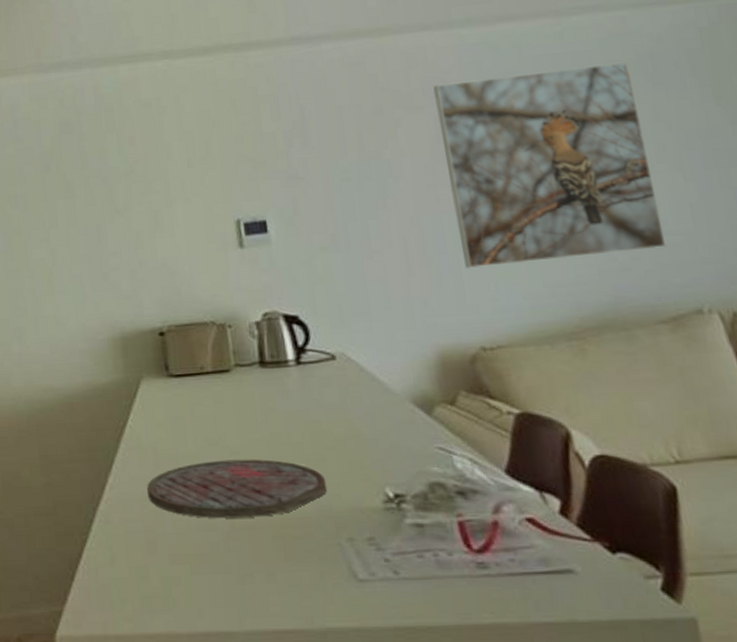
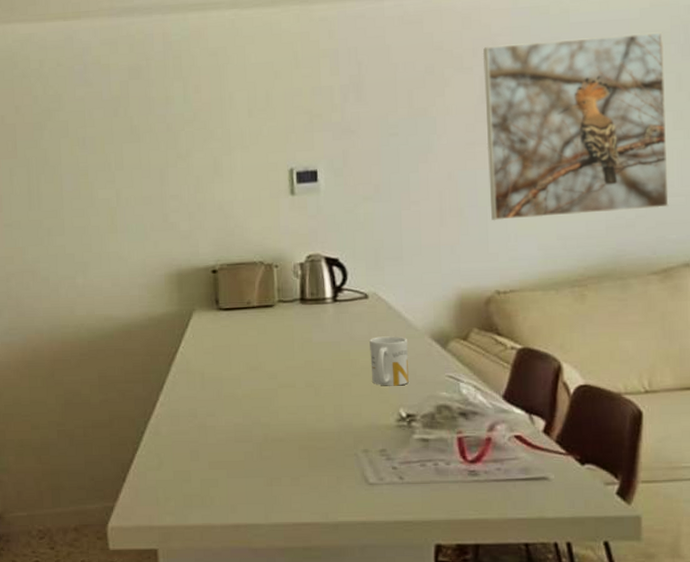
cutting board: present [147,459,327,519] -> none [193,382,350,432]
mug: none [342,402,393,461] -> present [369,336,409,386]

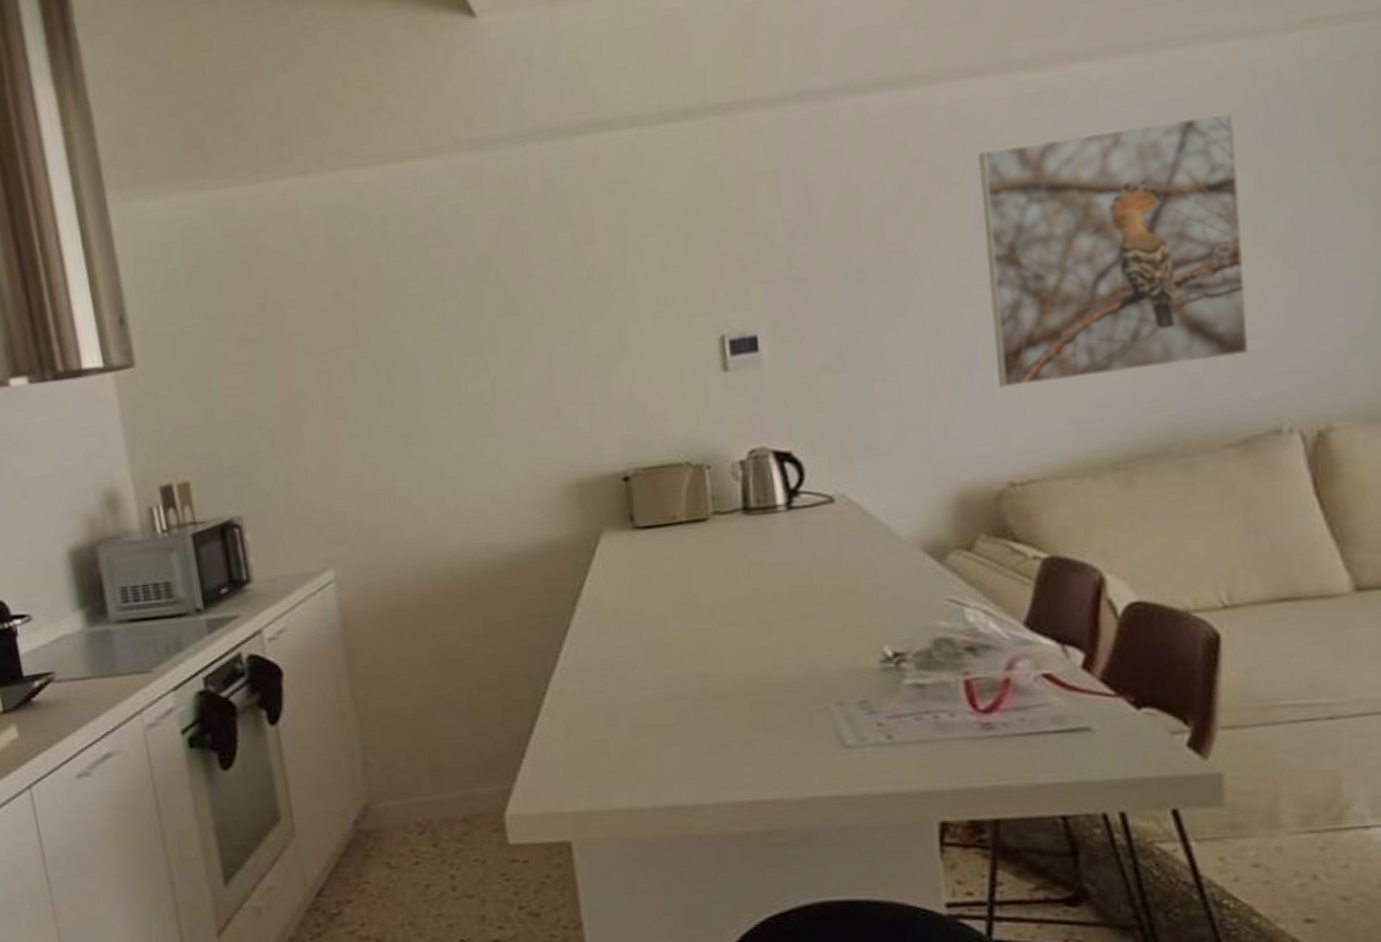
mug: present [369,336,409,386] -> none [839,550,894,617]

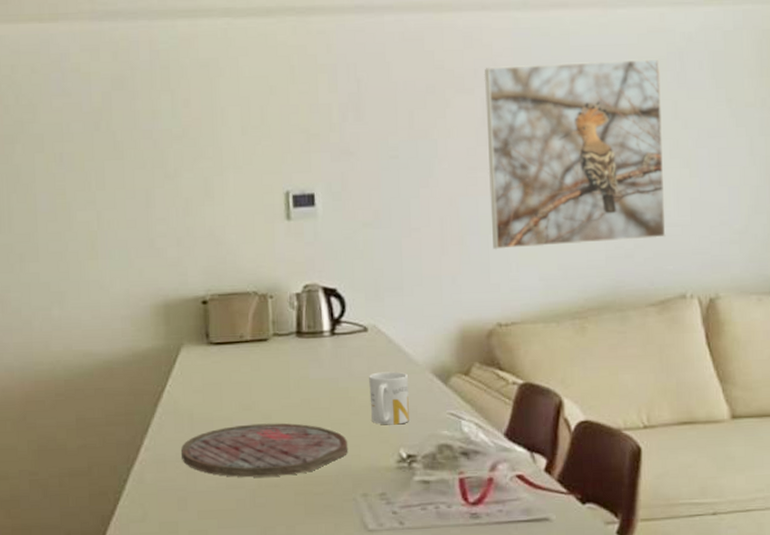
cutting board: none [608,619,816,686] -> present [181,423,348,478]
mug: none [839,550,894,617] -> present [369,371,409,425]

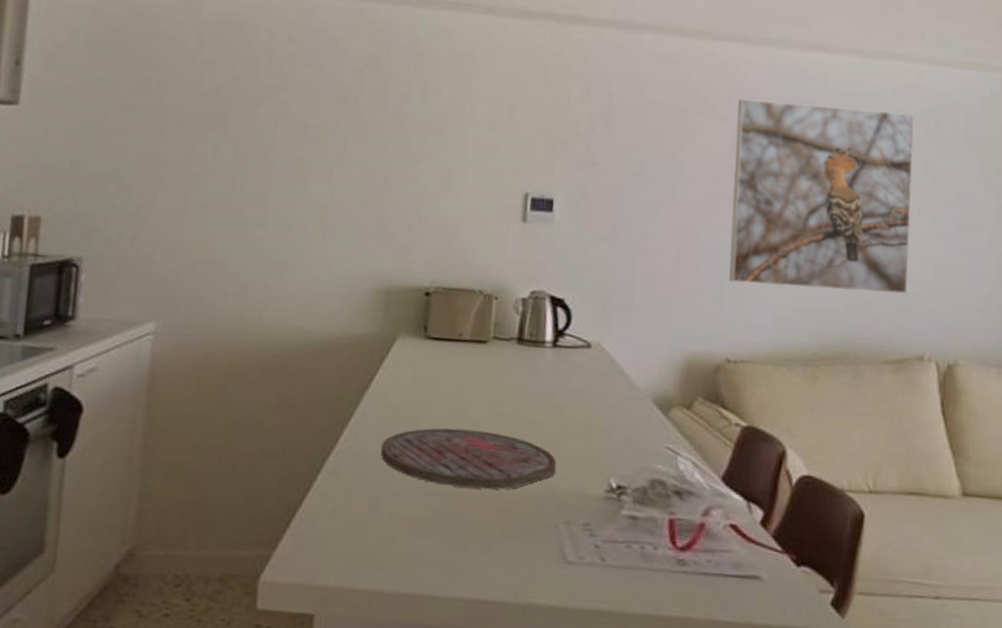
mug: present [369,371,409,425] -> none [584,392,627,452]

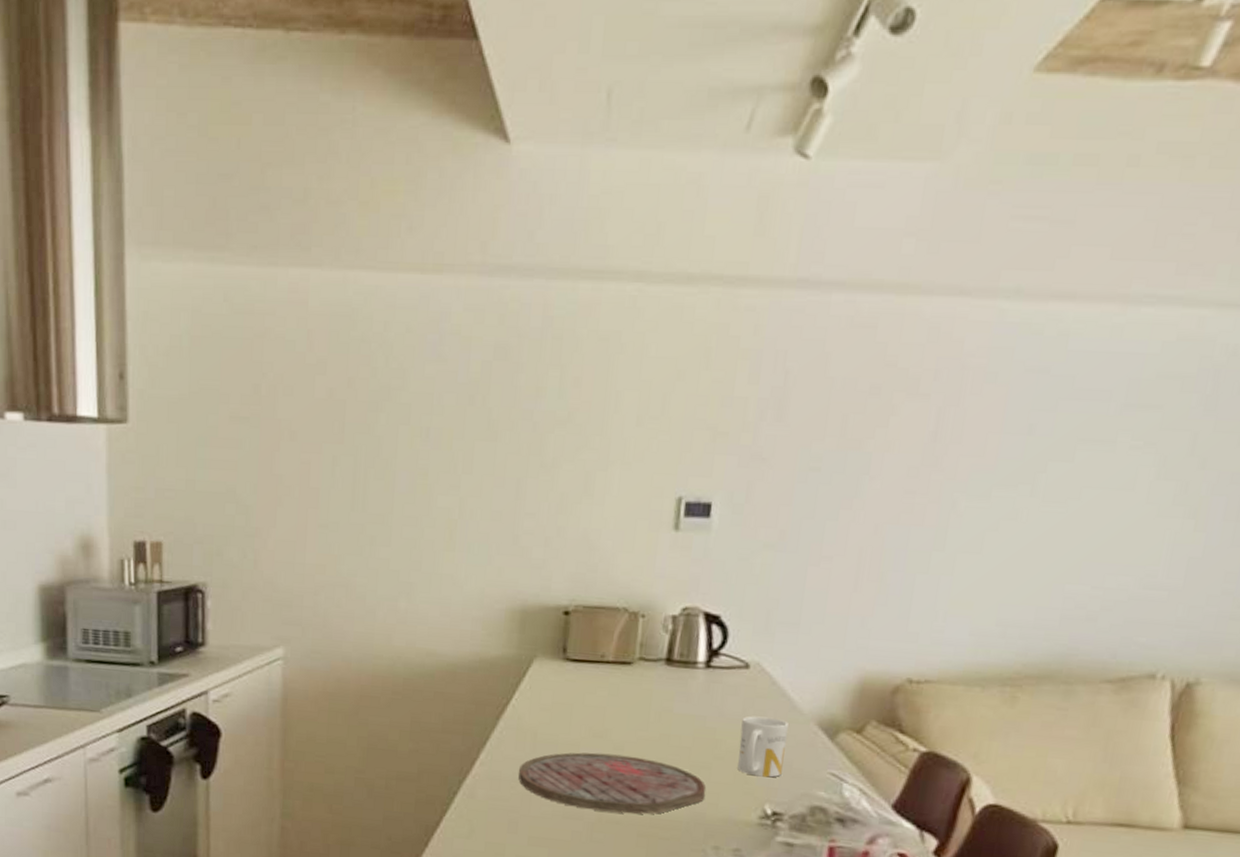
mug: none [584,392,627,452] -> present [737,716,788,778]
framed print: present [729,98,915,294] -> none [918,368,1186,602]

